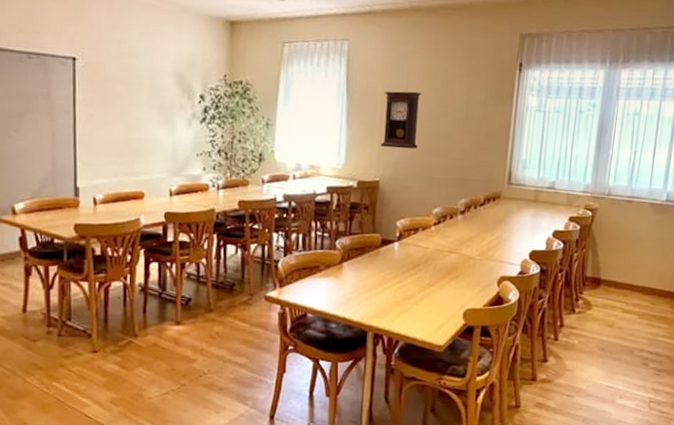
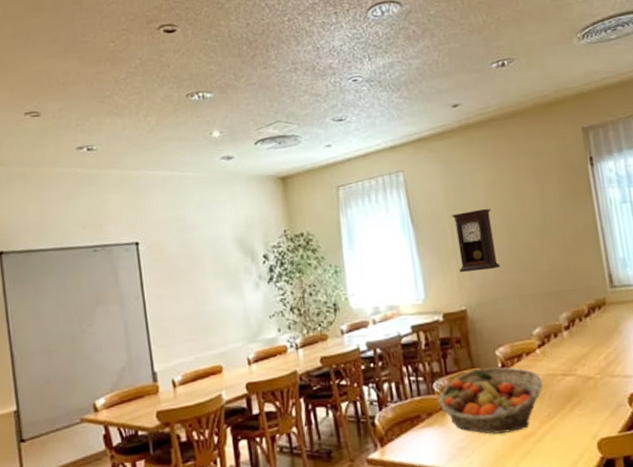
fruit basket: none [337,235,431,292] -> present [438,367,543,434]

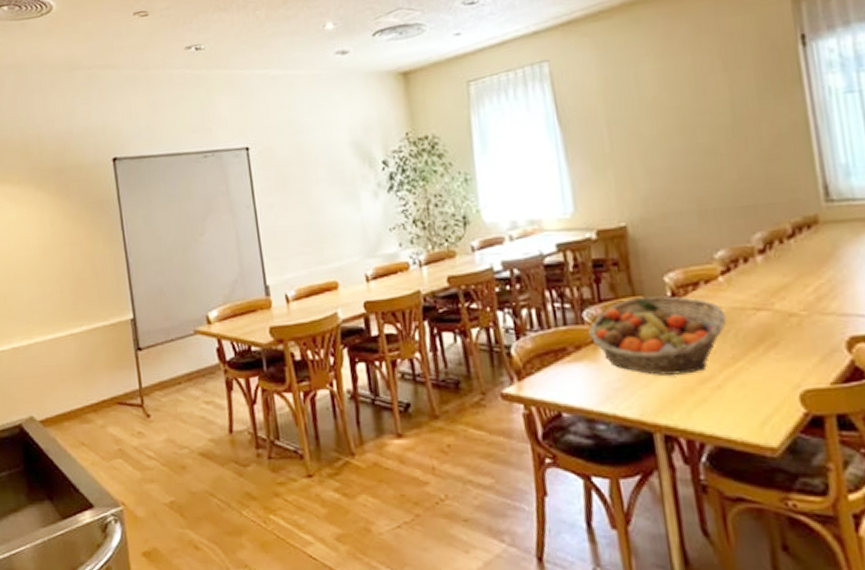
pendulum clock: present [452,208,500,273] -> none [609,103,672,182]

